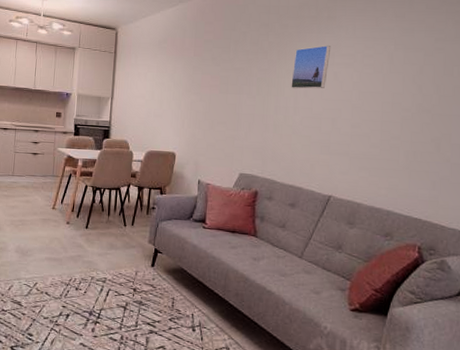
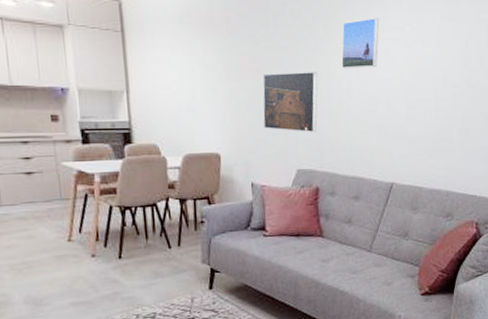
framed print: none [215,89,268,143] -> present [263,72,318,133]

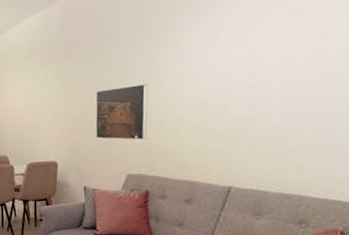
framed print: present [341,18,379,69] -> none [173,26,214,79]

